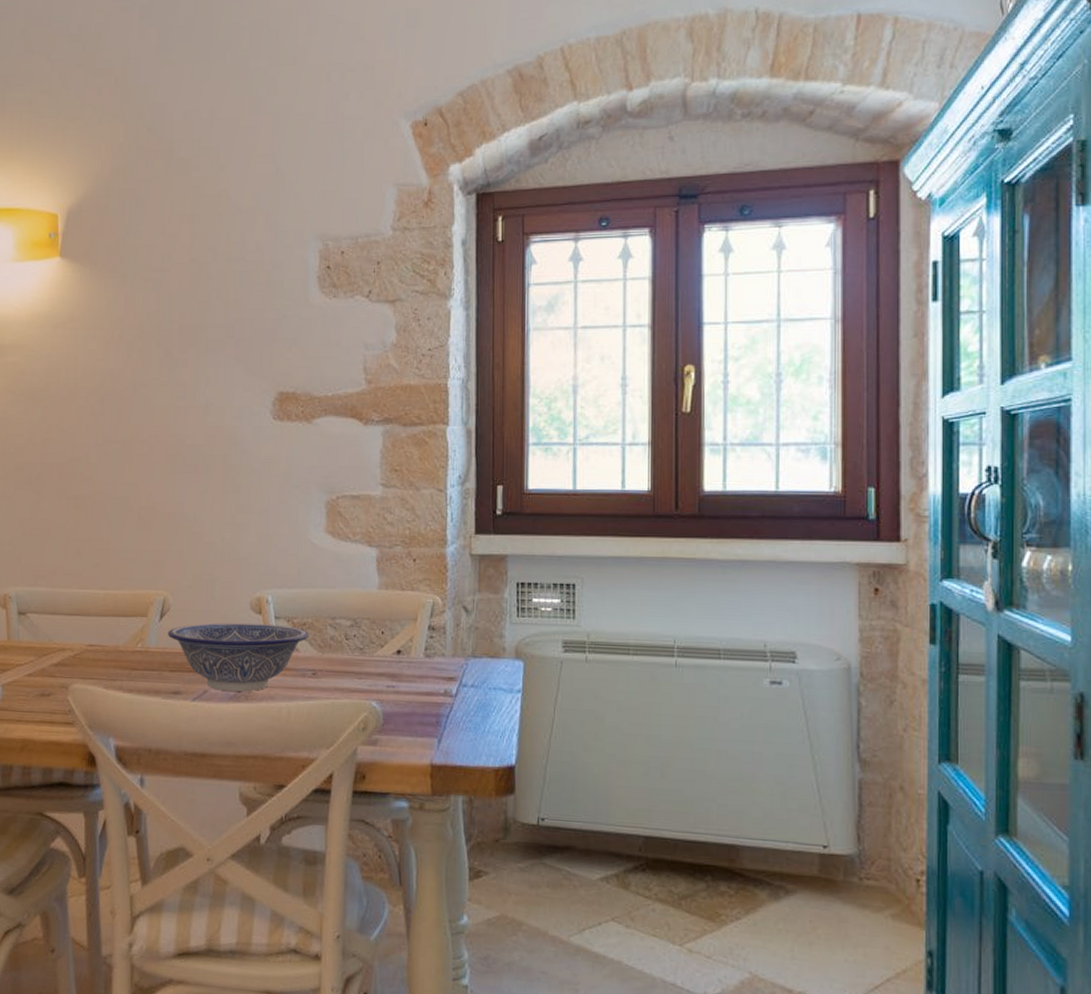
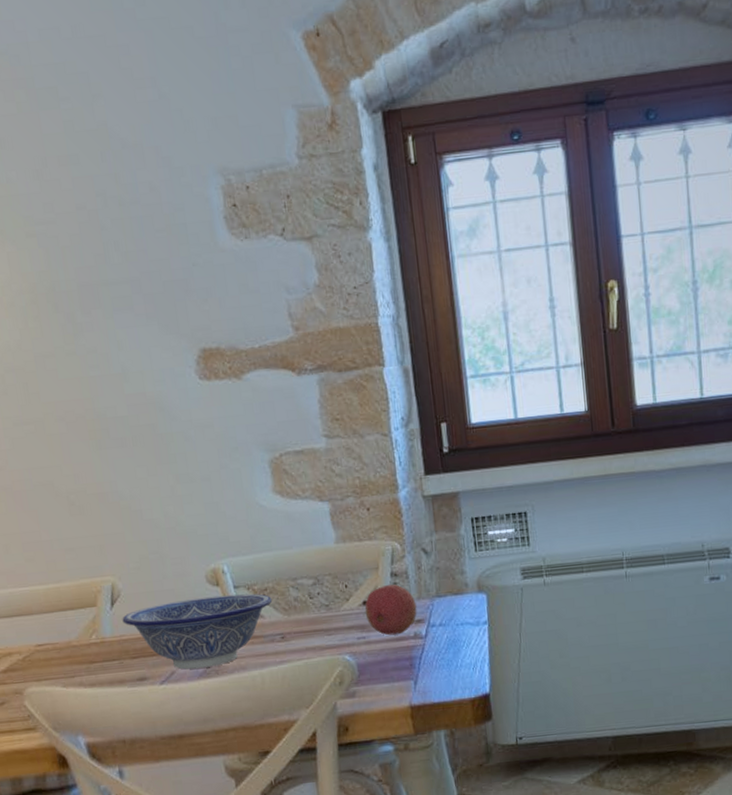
fruit: none [398,637,450,689] -> present [365,584,417,636]

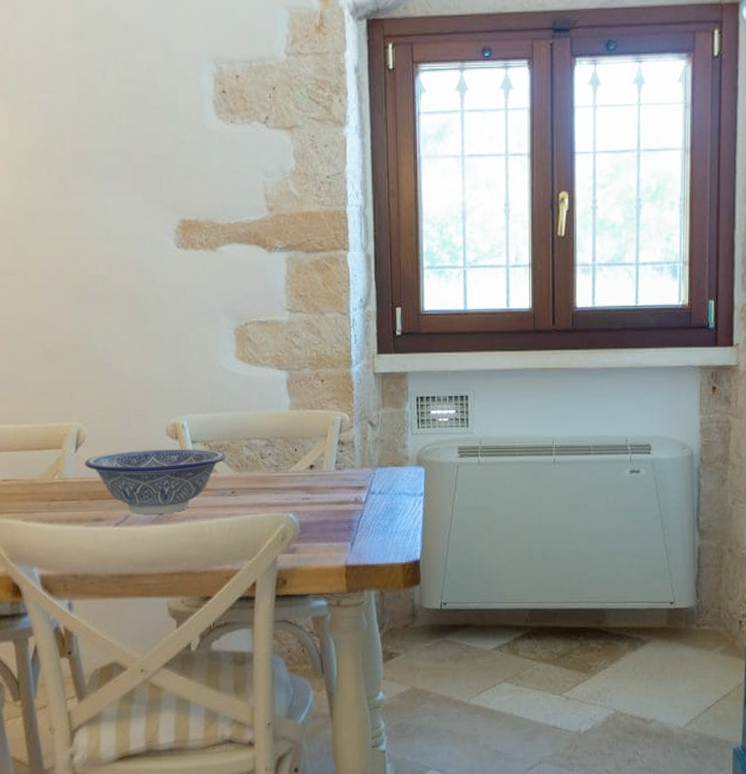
fruit: present [365,584,417,636] -> none [311,451,359,499]

